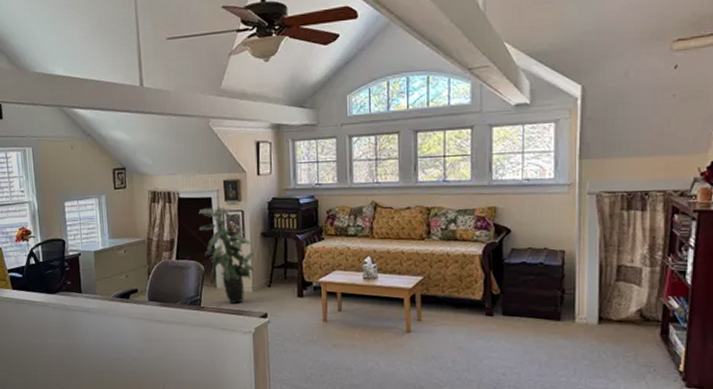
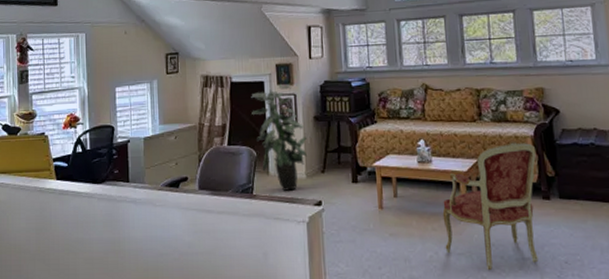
armchair: none [385,259,484,381] -> present [442,141,539,271]

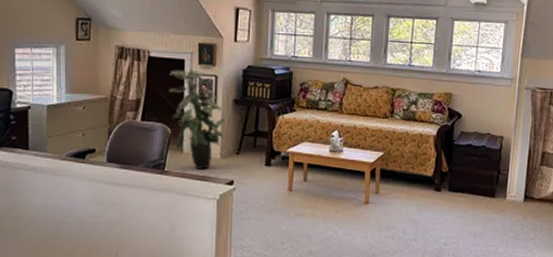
armchair: present [442,141,539,271] -> none [344,138,436,249]

